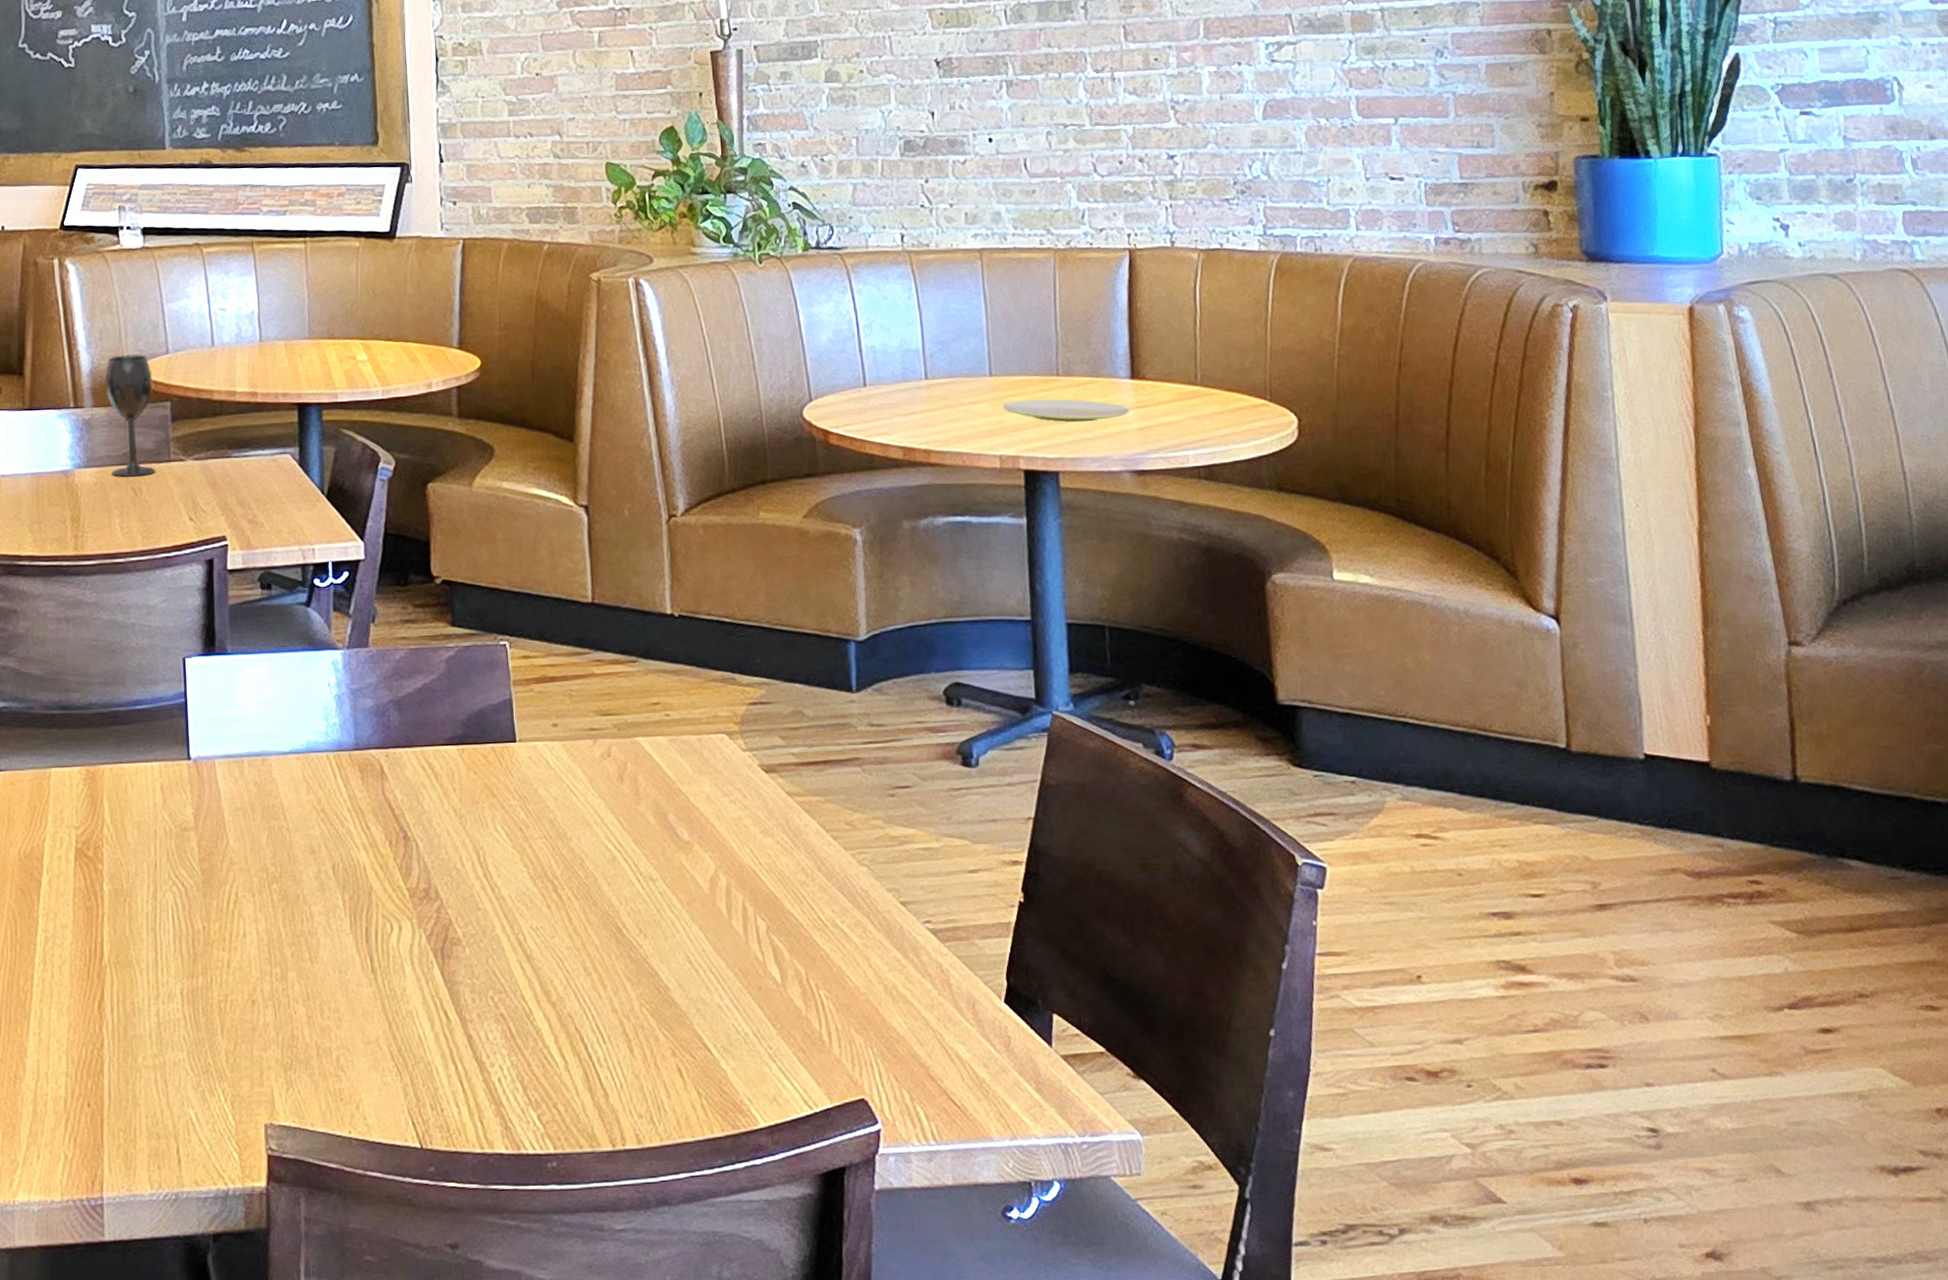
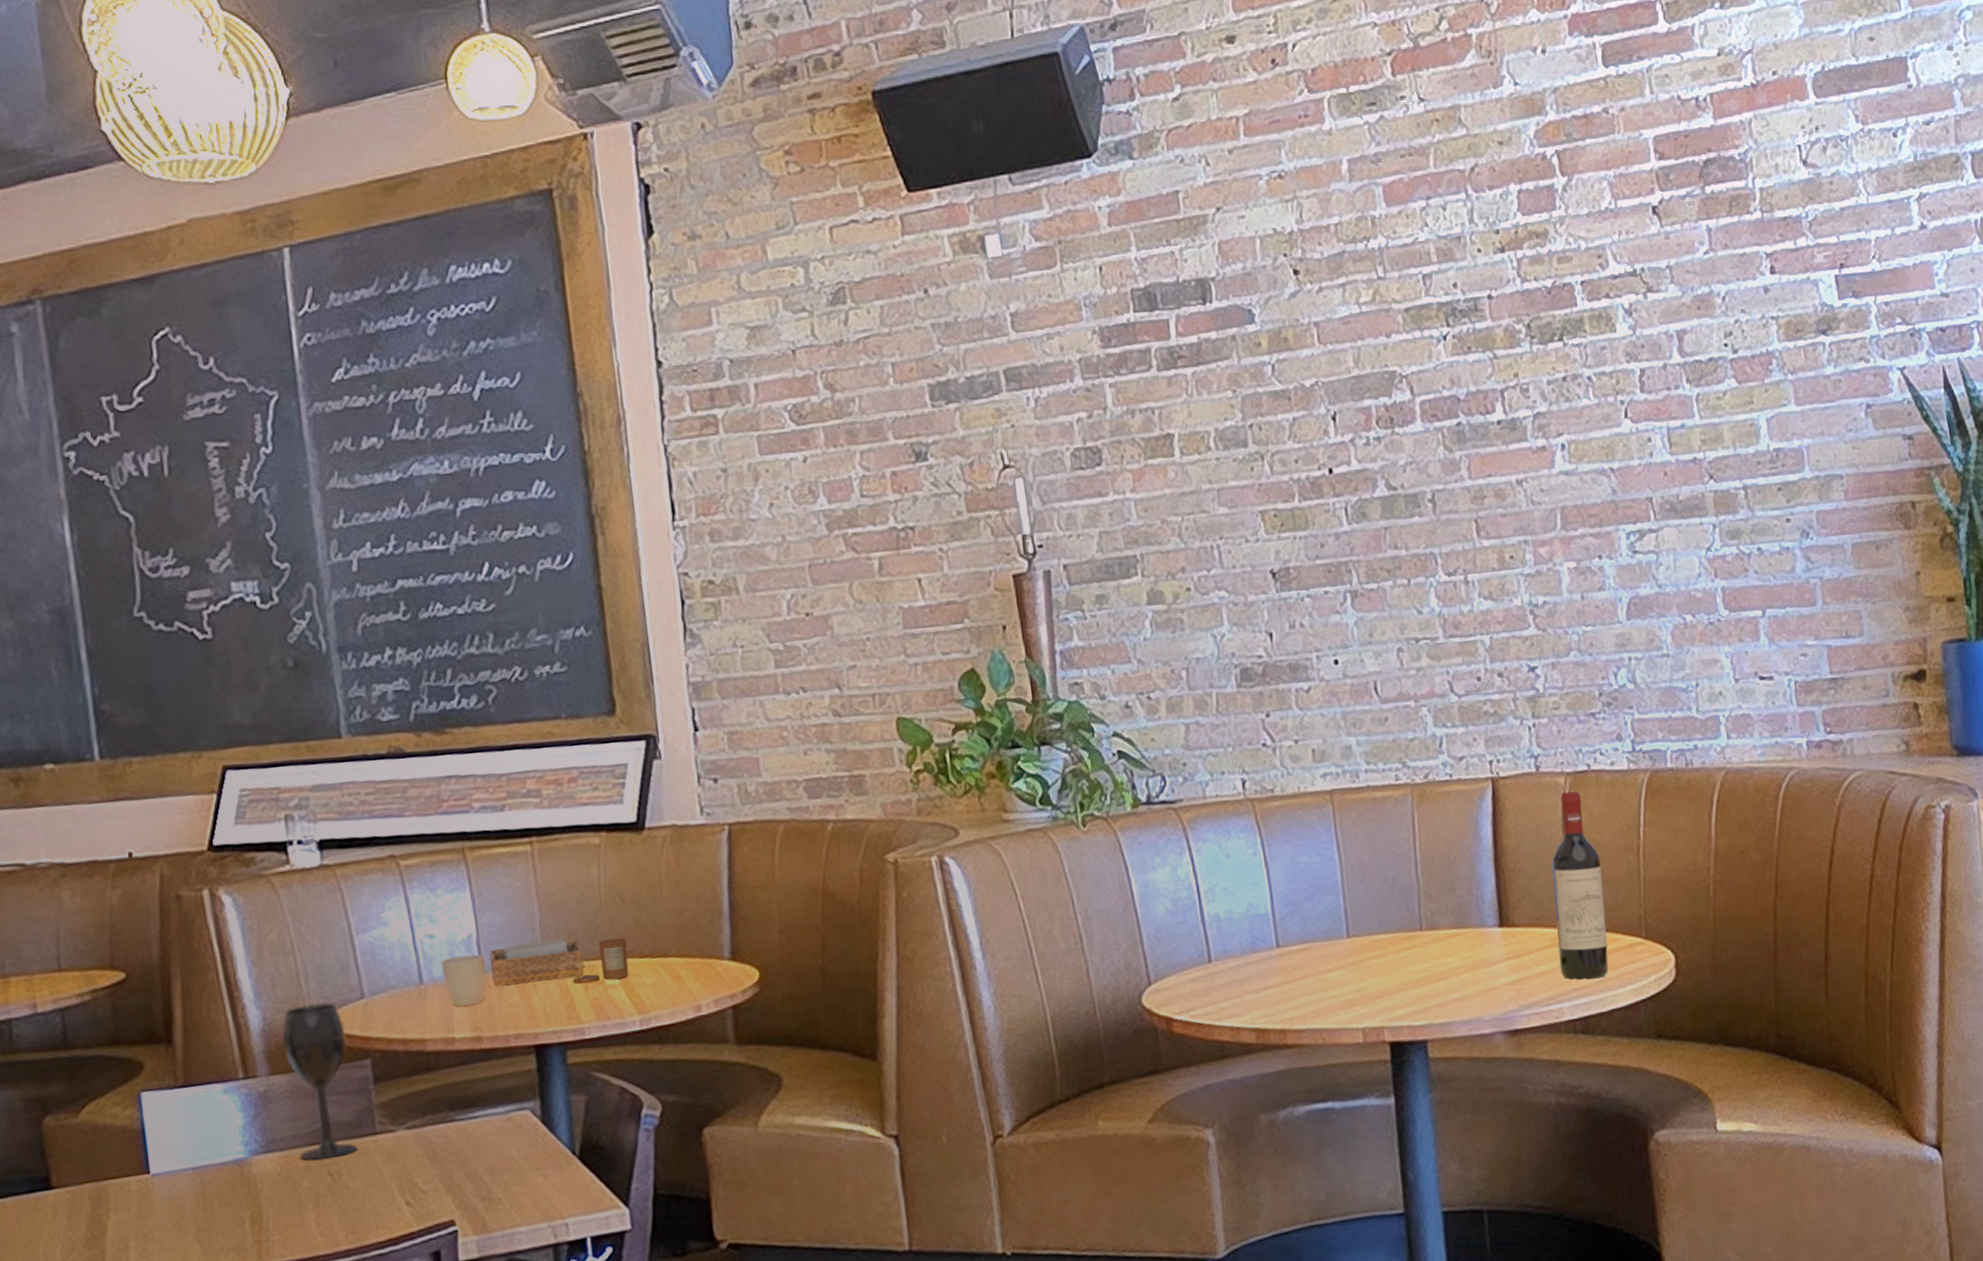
cup: none [230,326,264,367] -> present [441,954,486,1007]
napkin holder: none [267,320,341,354] -> present [489,938,585,987]
candle: none [330,323,376,358] -> present [572,937,629,985]
plate: present [1002,399,1129,422] -> none [1362,956,1499,984]
wine bottle: none [1182,266,1234,432] -> present [1551,791,1609,980]

